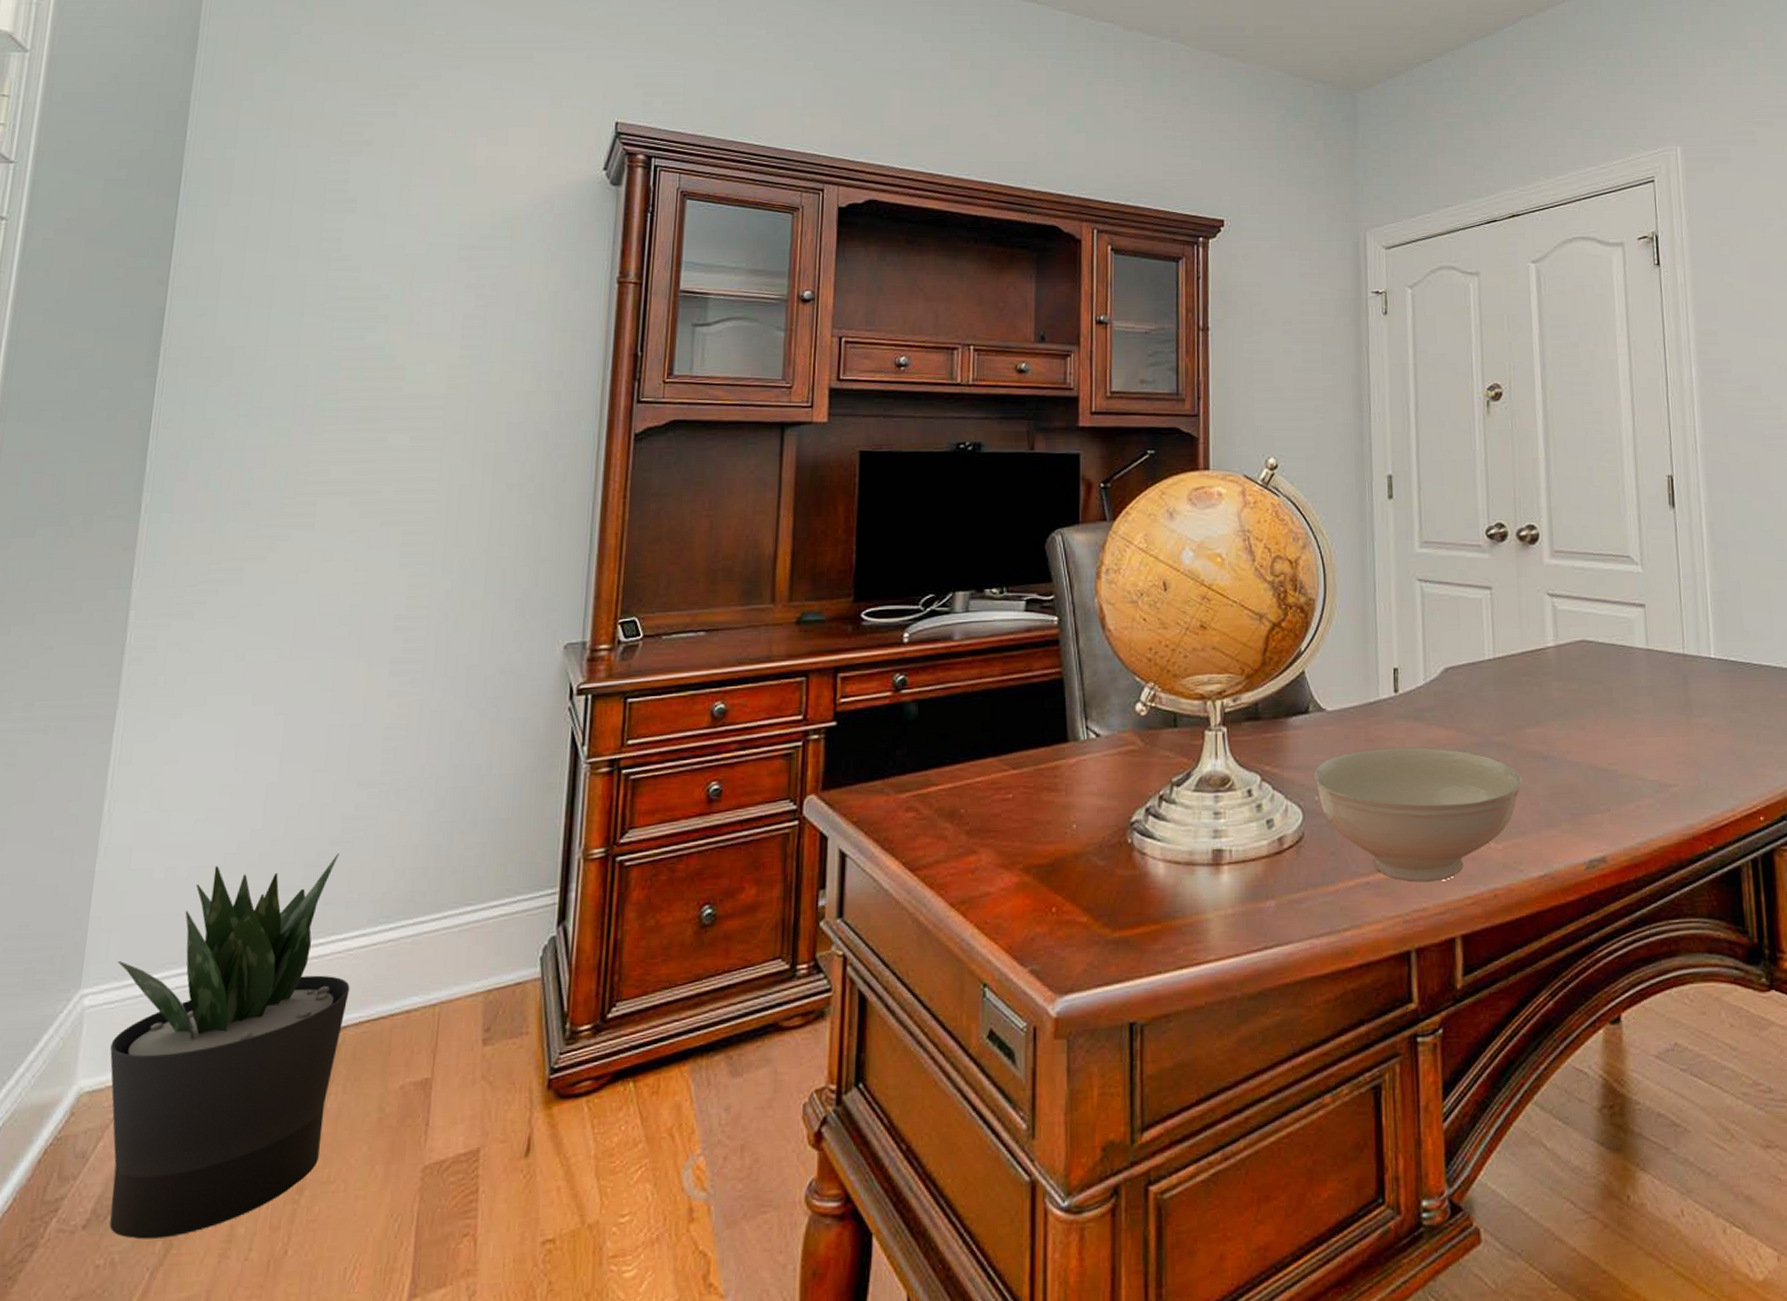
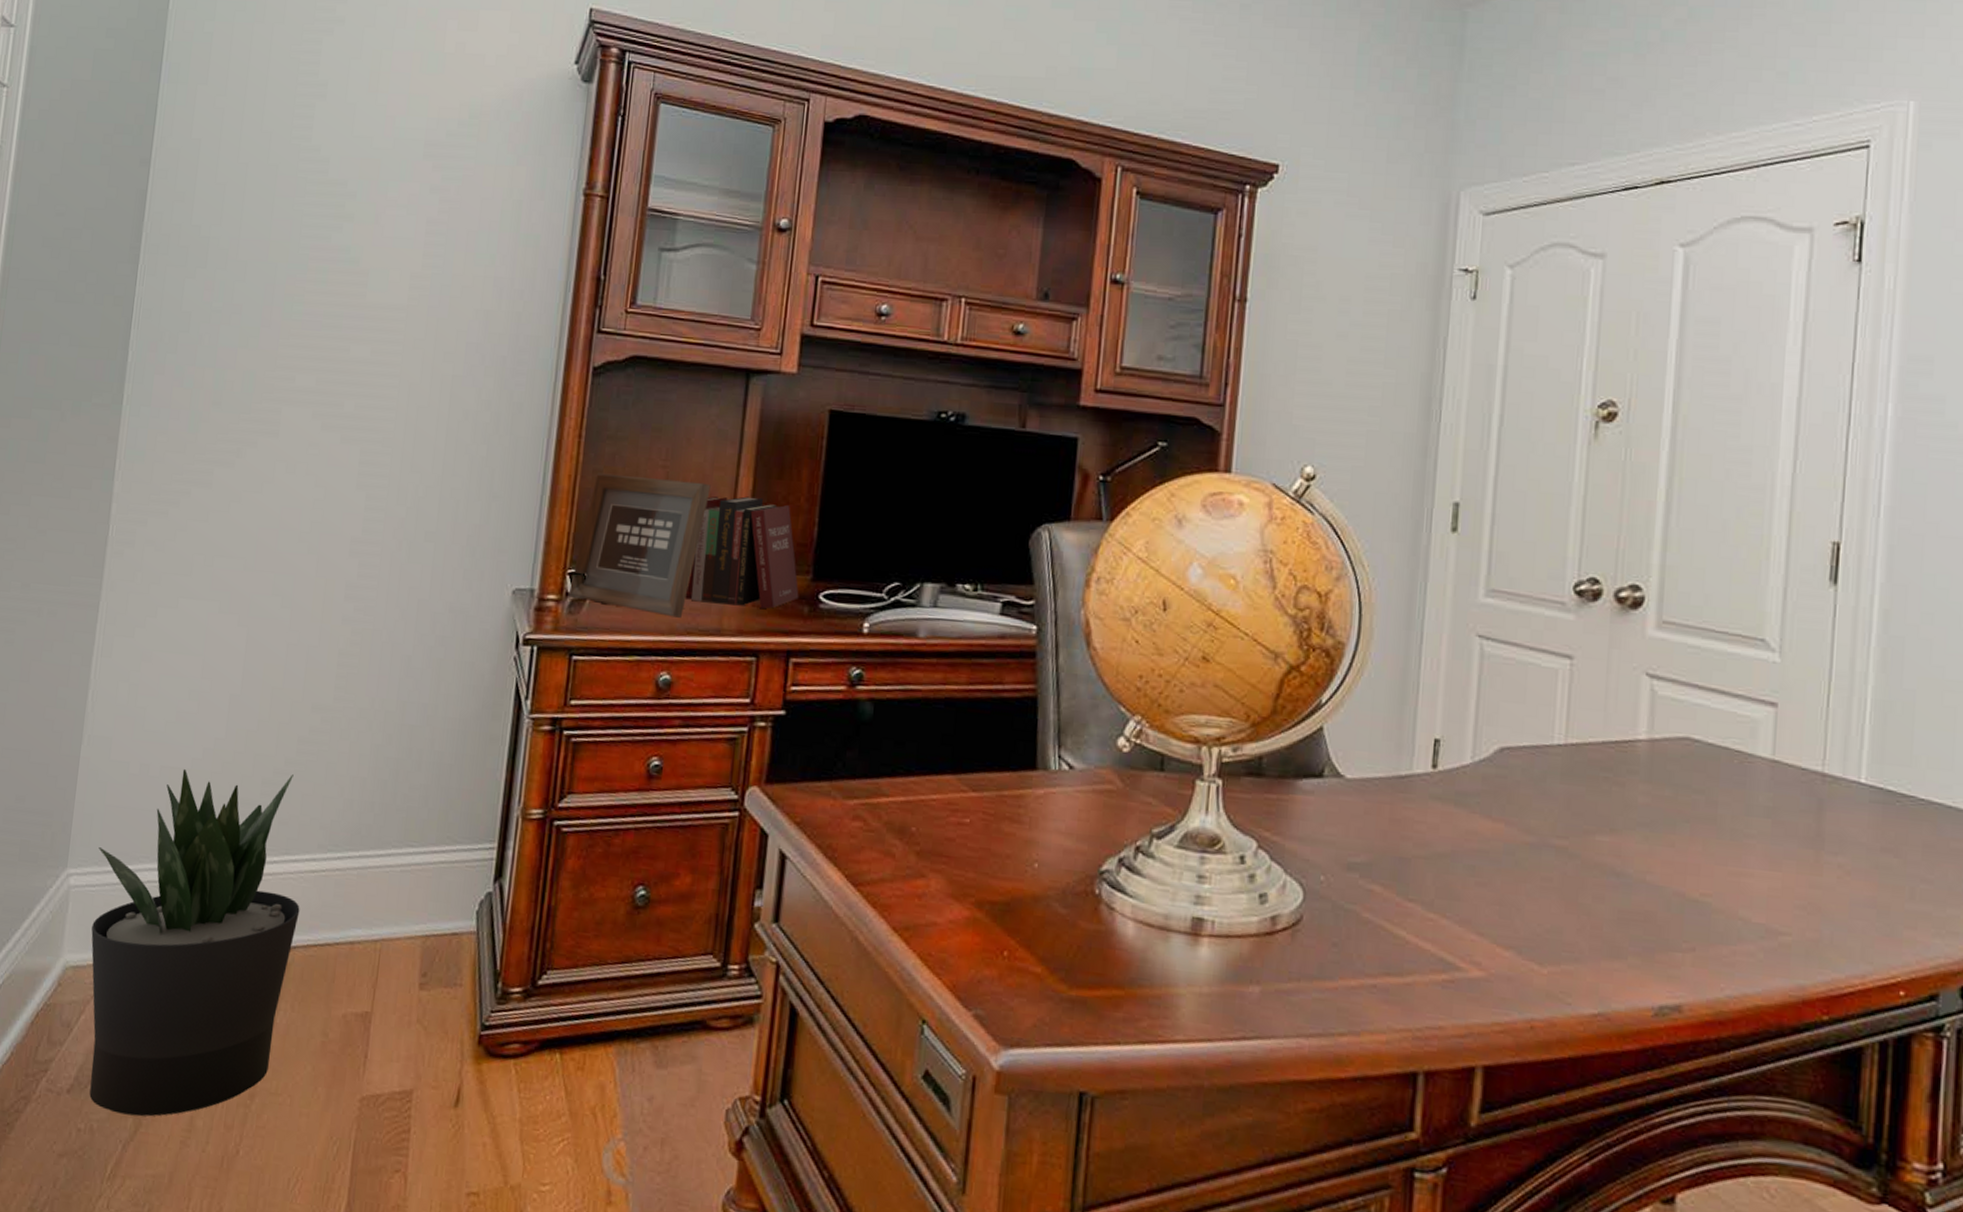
picture frame: none [620,526,754,651] -> present [568,473,711,618]
books: none [734,534,843,633] -> present [685,495,799,609]
decorative bowl: present [1315,747,1522,883] -> none [1322,830,1584,999]

